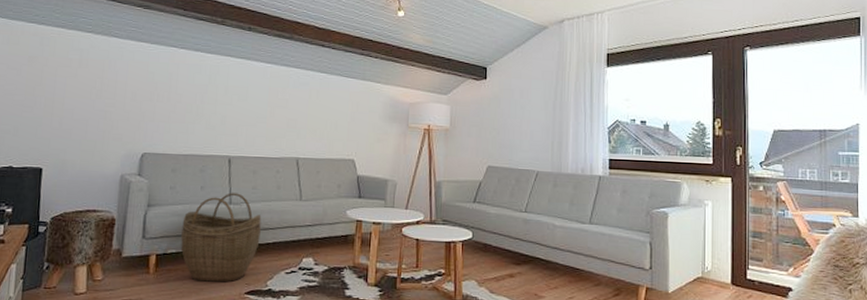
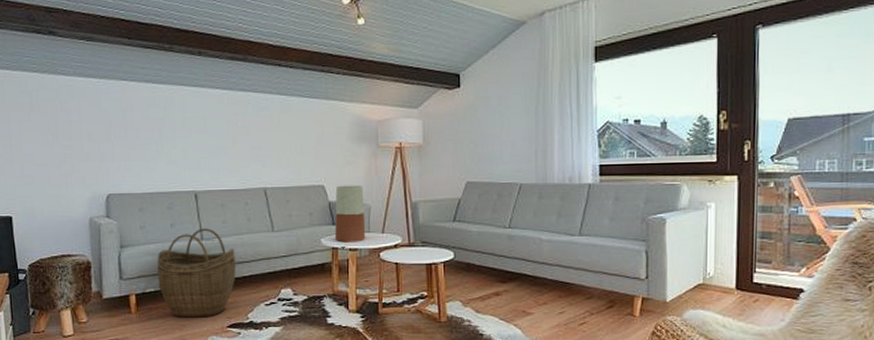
vase: none [361,160,391,217] -> present [335,185,366,243]

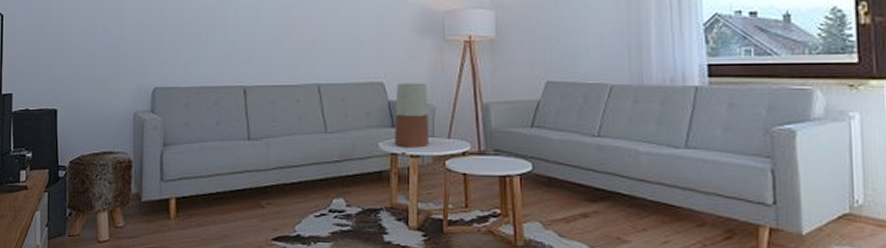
woven basket: present [157,228,236,318] -> none [200,127,284,228]

